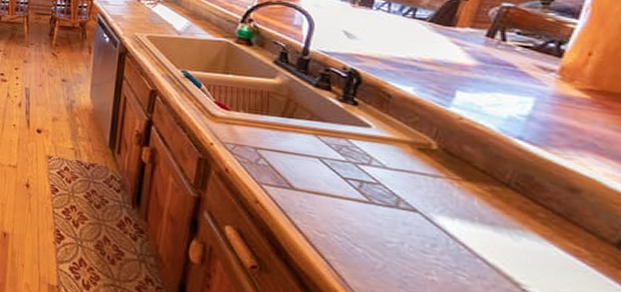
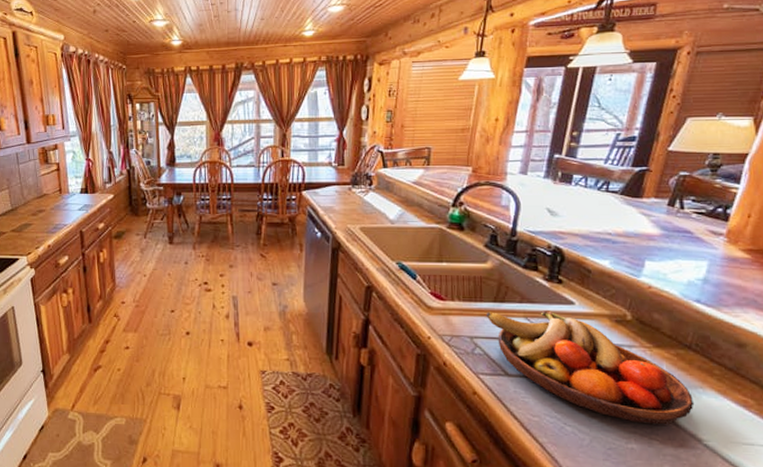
fruit bowl: none [272,125,512,263] -> present [486,310,695,425]

